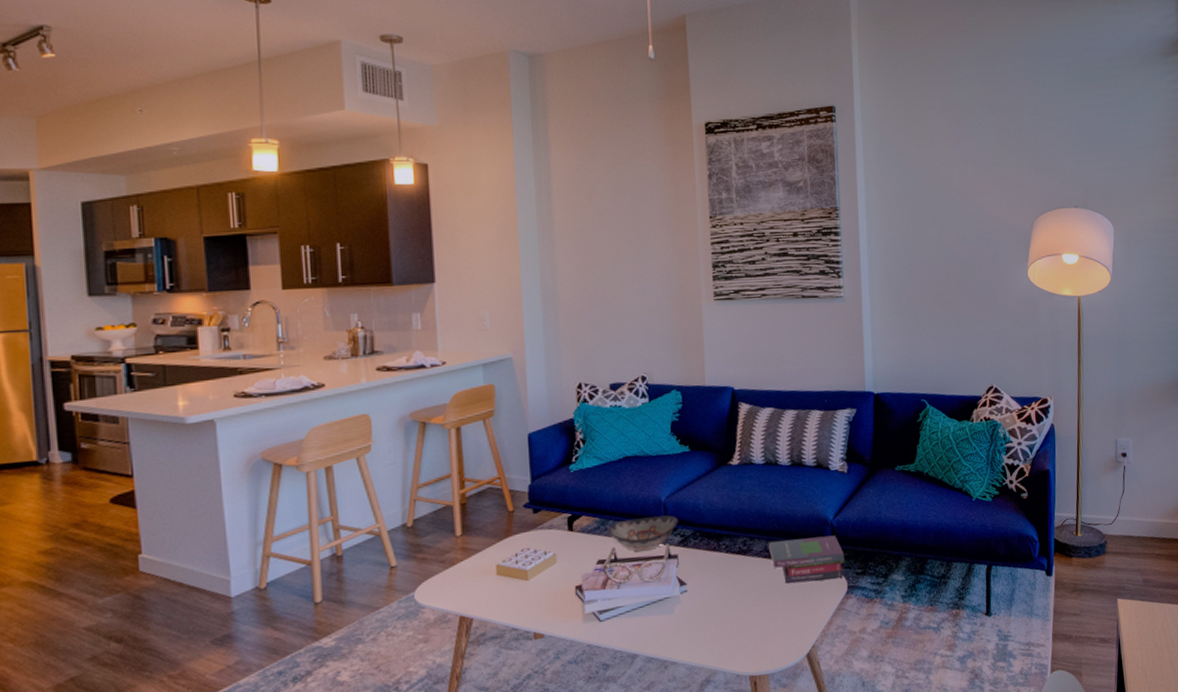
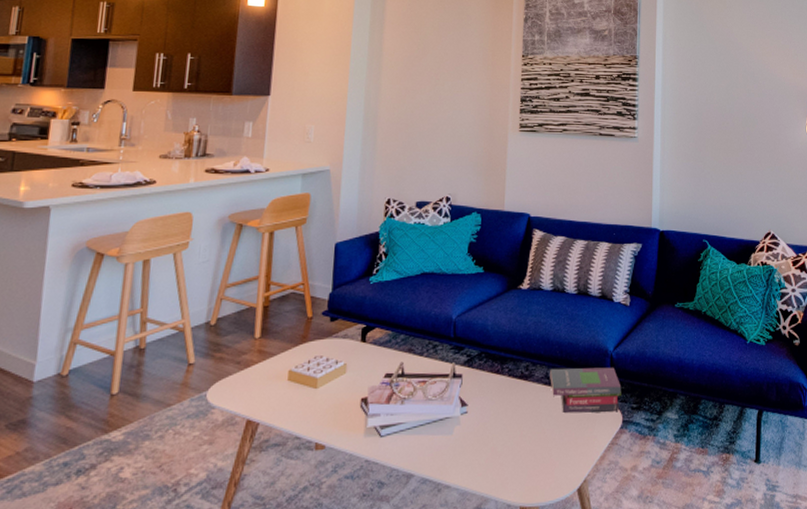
decorative bowl: present [607,515,678,552] -> none [398,334,466,369]

